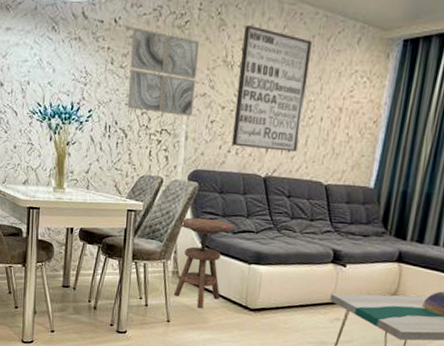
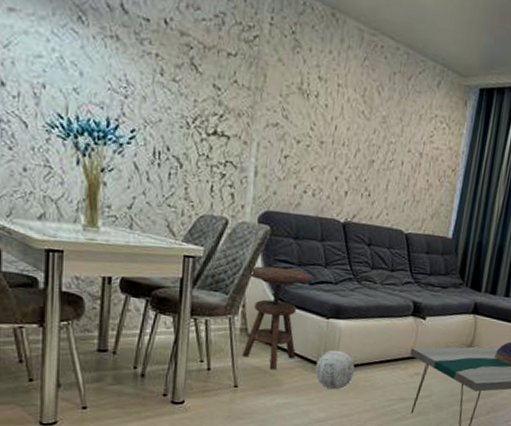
wall art: present [127,27,200,116] -> none [182,33,271,148]
wall art: present [231,24,312,152] -> none [308,50,393,197]
ball: none [237,293,275,330] -> present [315,350,355,390]

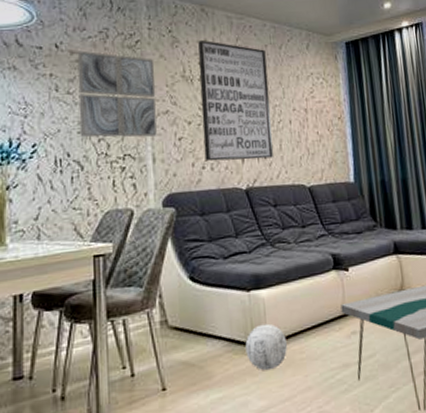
wall art: none [182,33,271,148] -> present [77,50,157,138]
side table: present [242,266,311,371] -> none [162,246,223,362]
wall art: none [308,50,393,197] -> present [198,39,273,162]

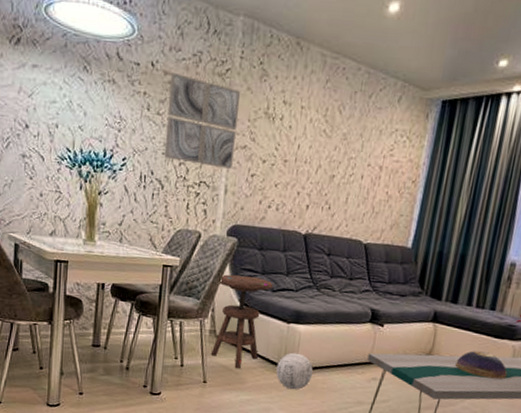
side table: none [162,246,223,362] -> present [210,274,273,369]
wall art: present [198,39,273,162] -> none [272,76,354,209]

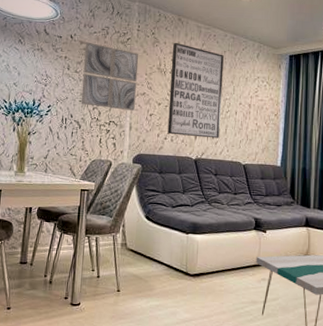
side table: present [210,274,273,369] -> none [123,195,172,277]
wall art: none [272,76,354,209] -> present [167,42,224,138]
ball: present [276,352,313,390] -> none [180,259,211,294]

